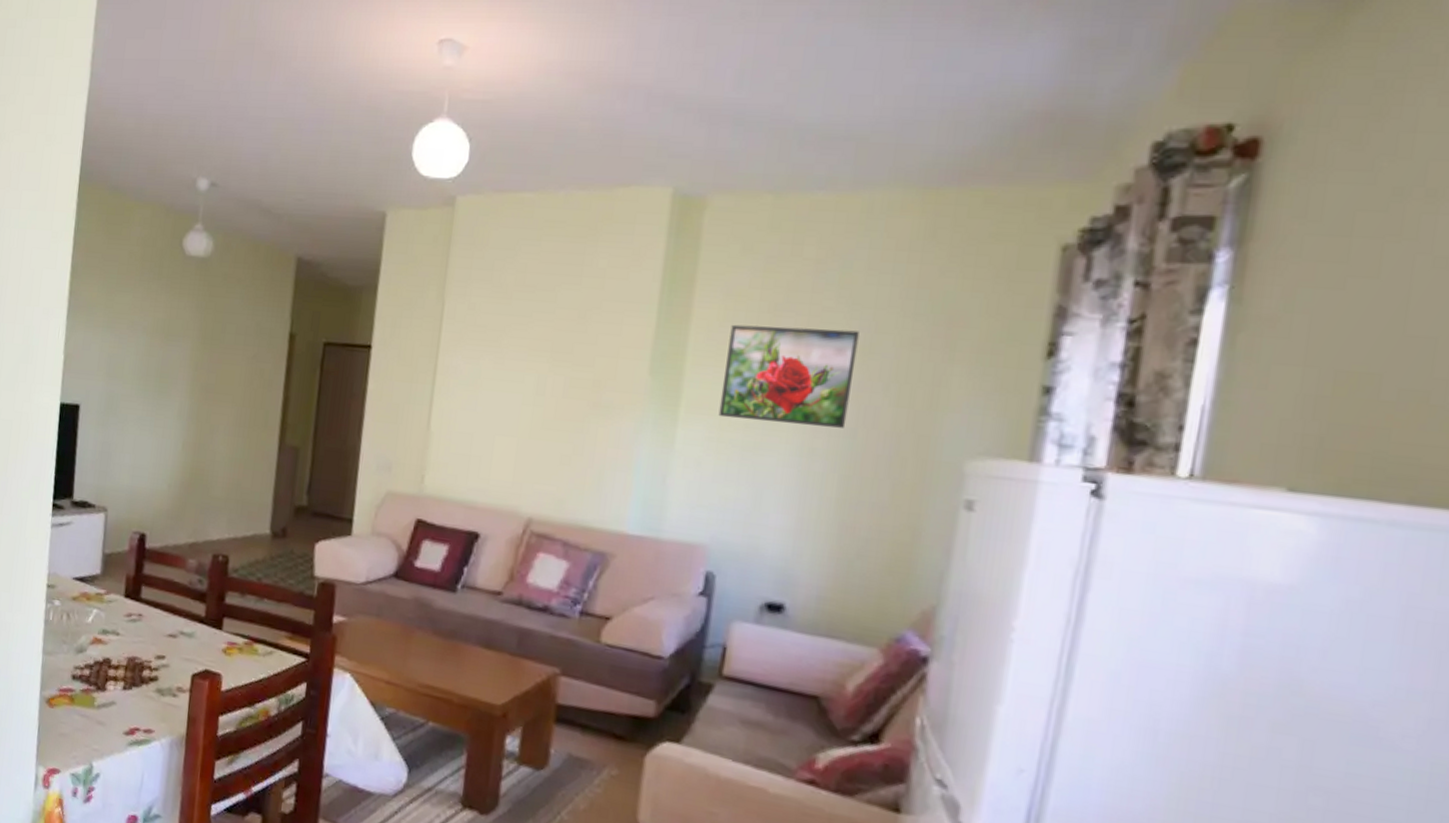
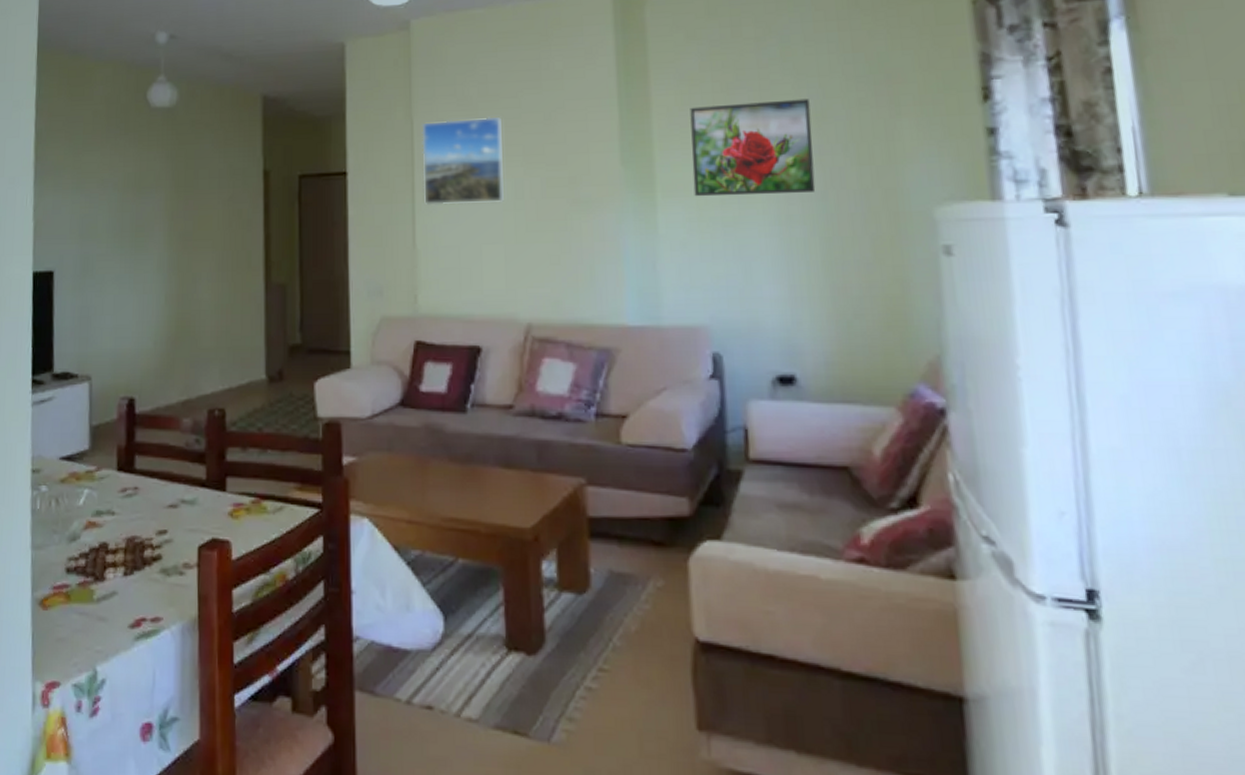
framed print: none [444,305,535,396] -> present [421,117,504,206]

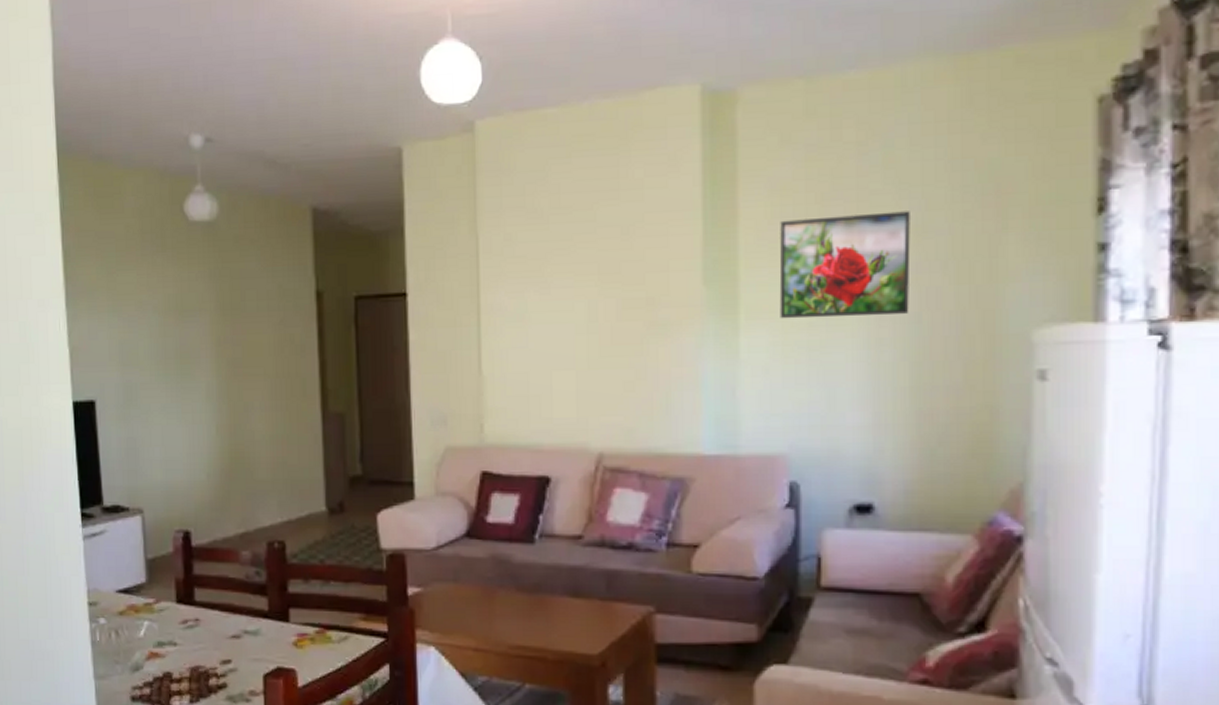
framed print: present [421,117,504,206] -> none [488,231,576,329]

